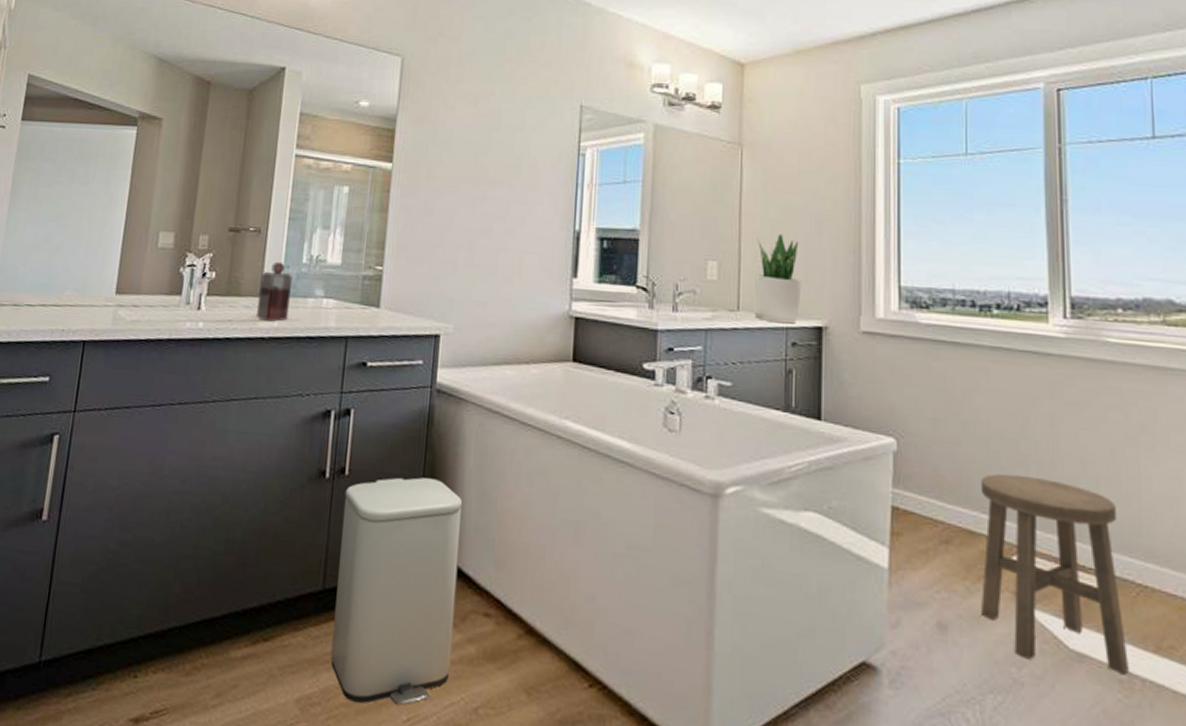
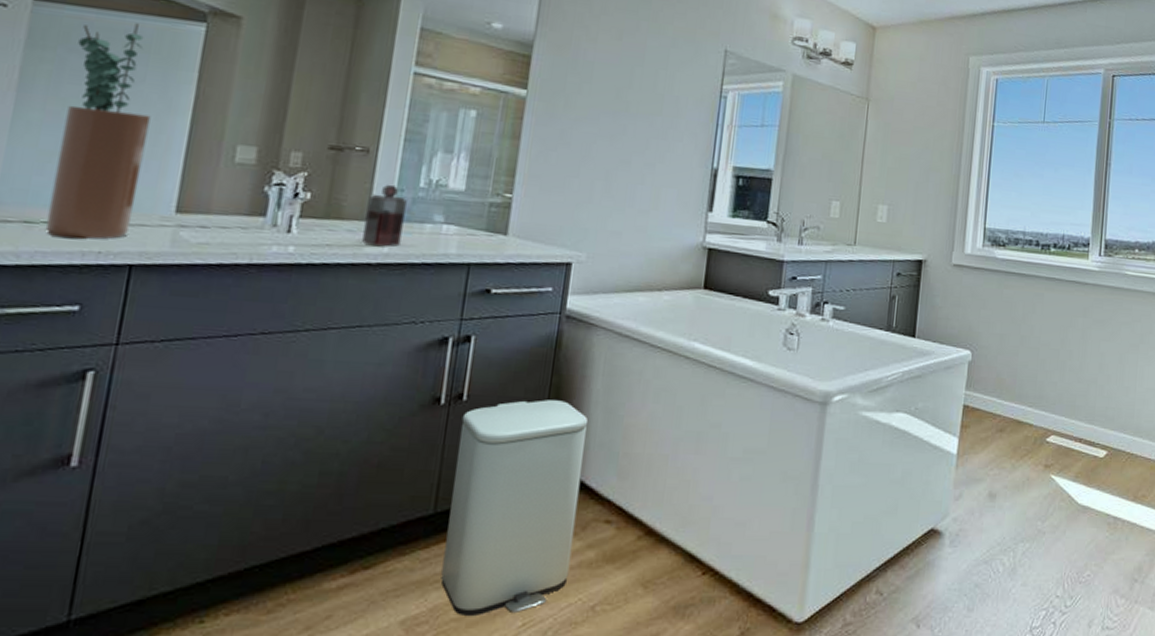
vase: none [27,132,98,319] -> present [44,23,151,240]
planter: present [754,234,802,324] -> none [868,180,910,258]
stool: present [980,473,1129,675] -> none [1021,376,1120,519]

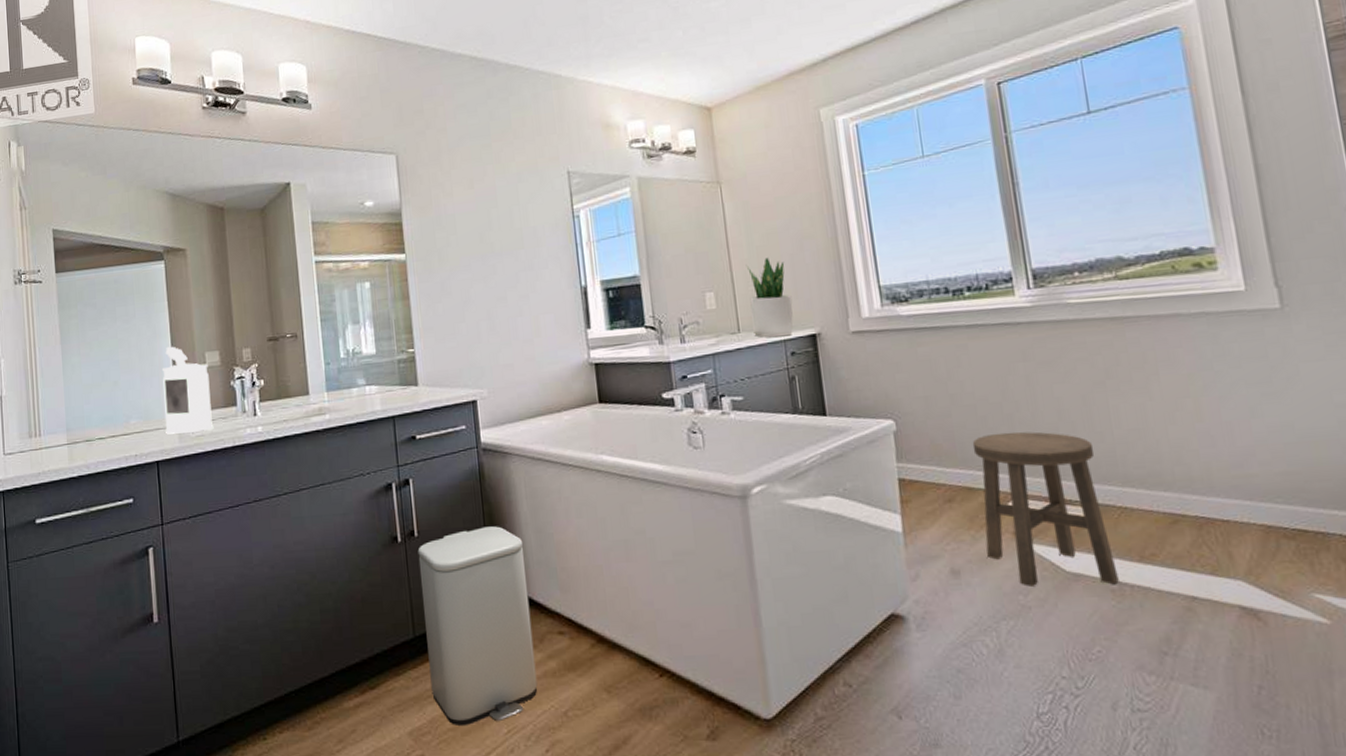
vase: present [44,23,151,240] -> none [89,273,151,448]
tissue box: none [153,127,238,240] -> present [162,346,213,434]
perfume bottle: present [362,184,407,247] -> none [305,360,337,415]
planter: none [868,180,910,258] -> present [746,257,794,338]
stool: none [1021,376,1120,519] -> present [972,431,1119,586]

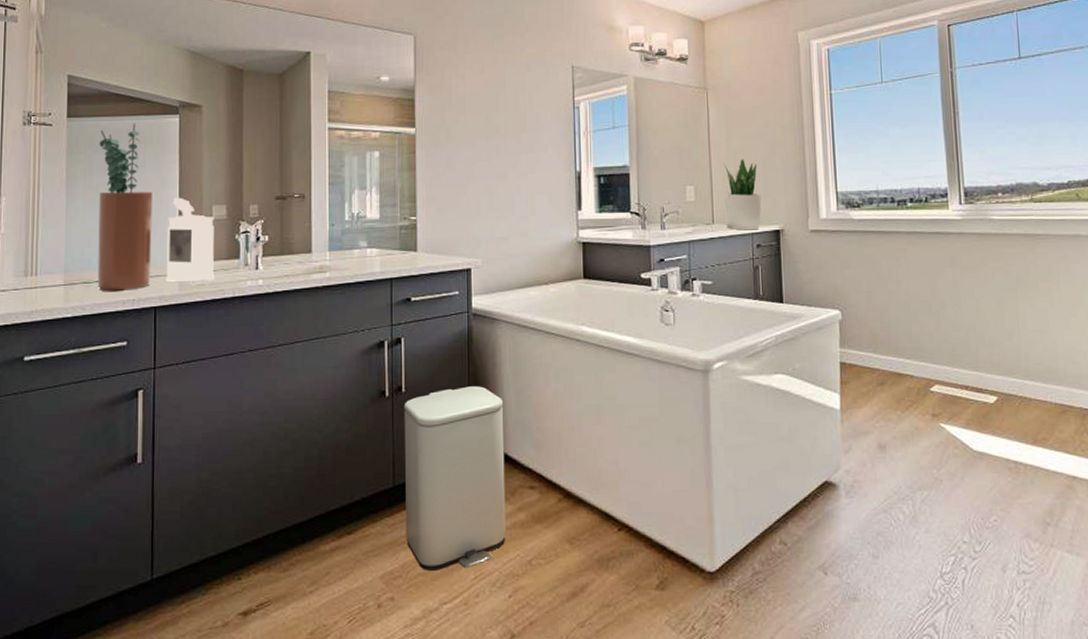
vase: none [89,273,151,448] -> present [97,123,153,291]
stool: present [972,431,1119,586] -> none [904,327,1015,464]

